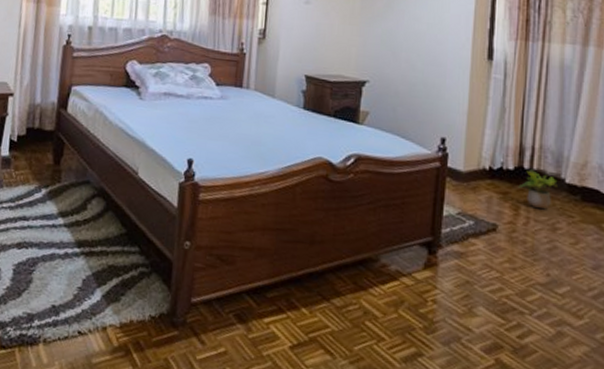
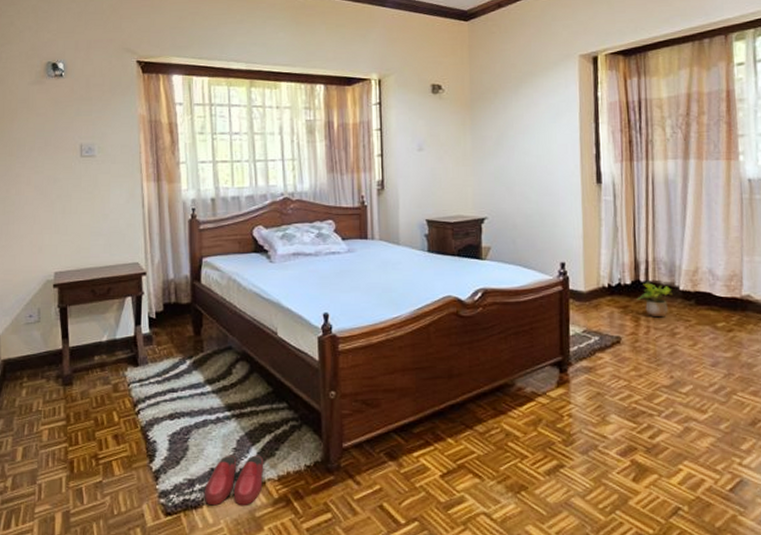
slippers: none [42,293,108,350] -> present [205,455,264,506]

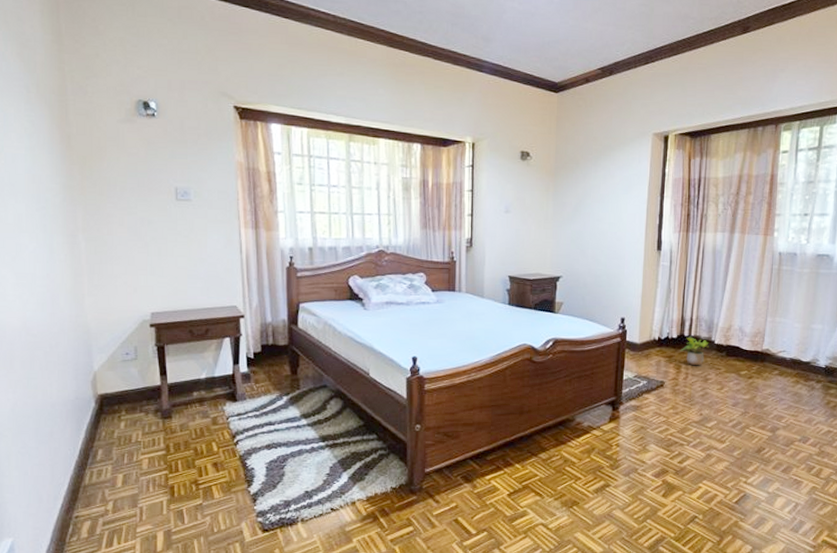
slippers: present [205,455,264,506] -> none [300,479,354,523]

